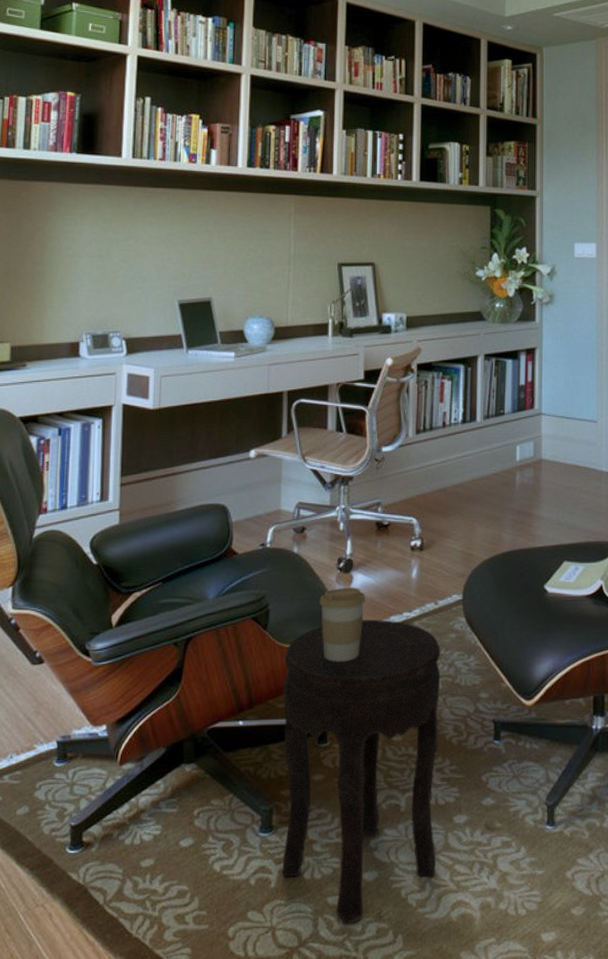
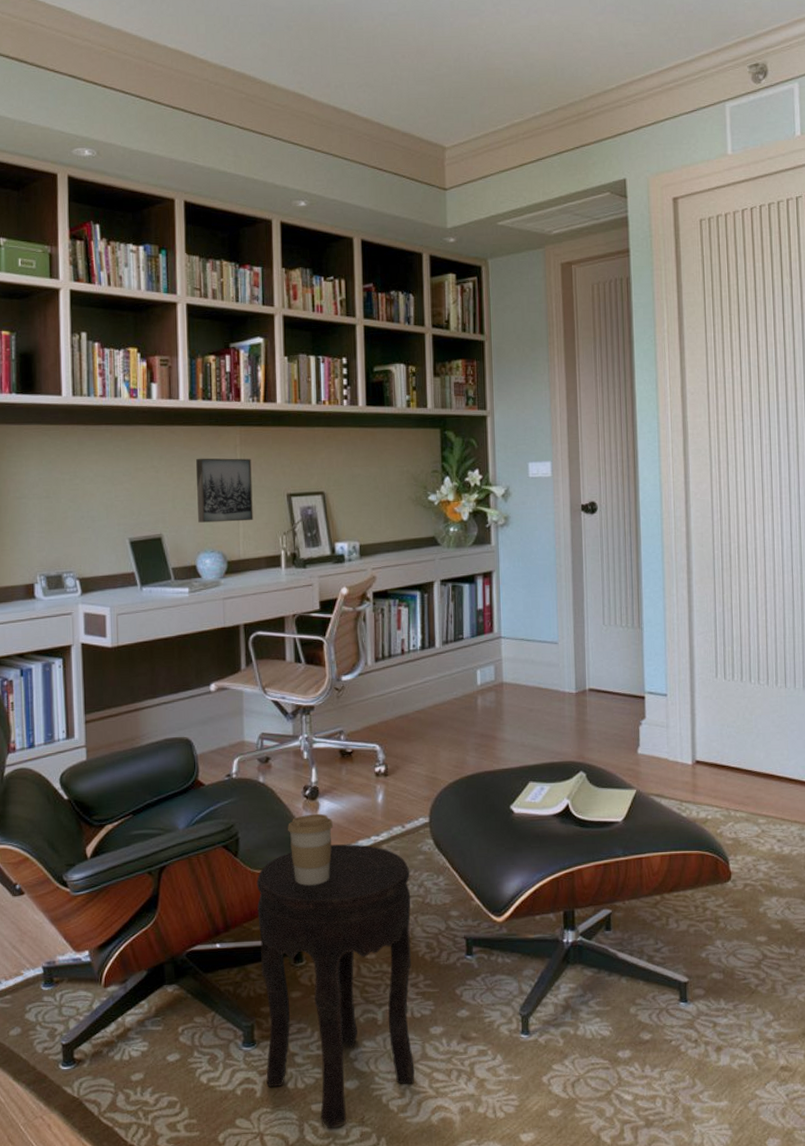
wall art: none [248,224,305,289] -> present [196,458,253,523]

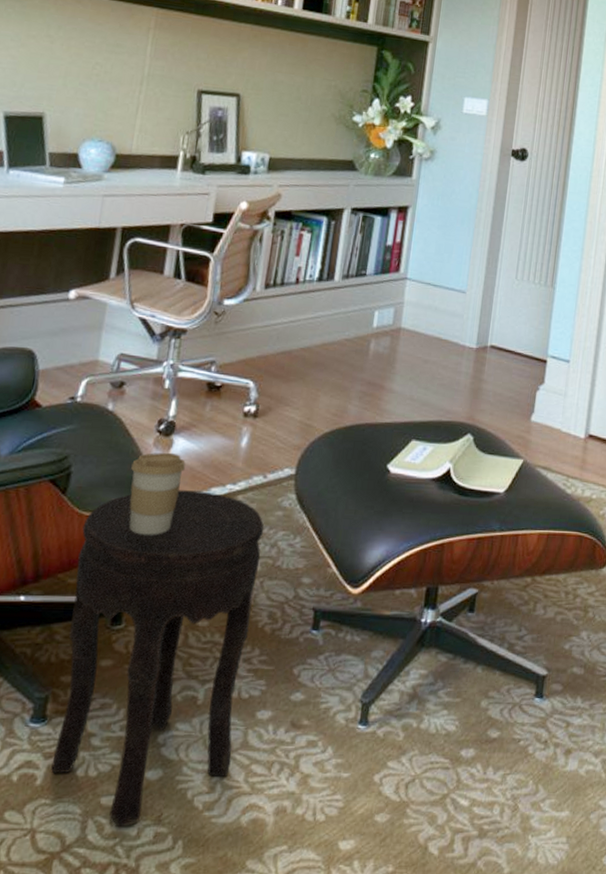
wall art: present [196,458,253,523] -> none [90,35,164,114]

